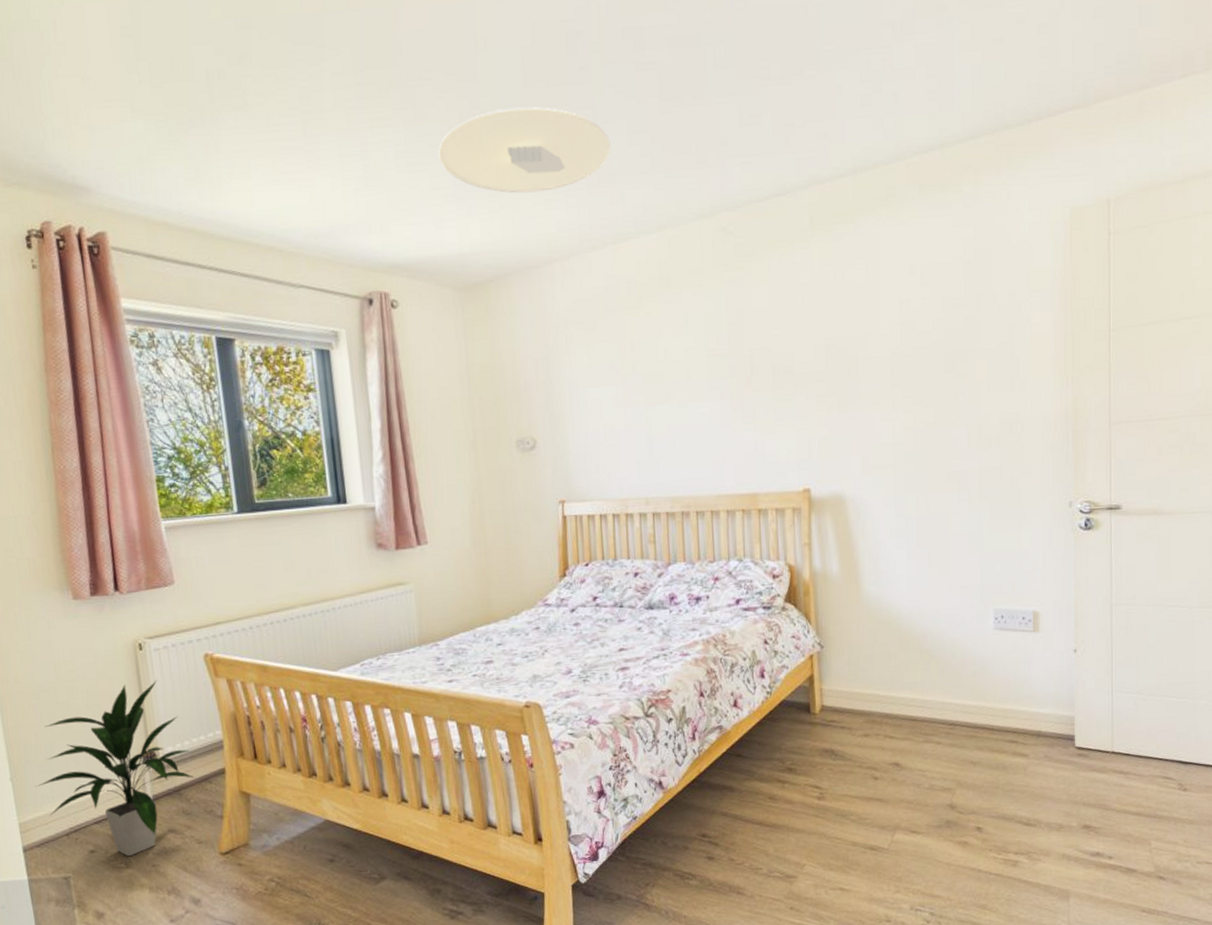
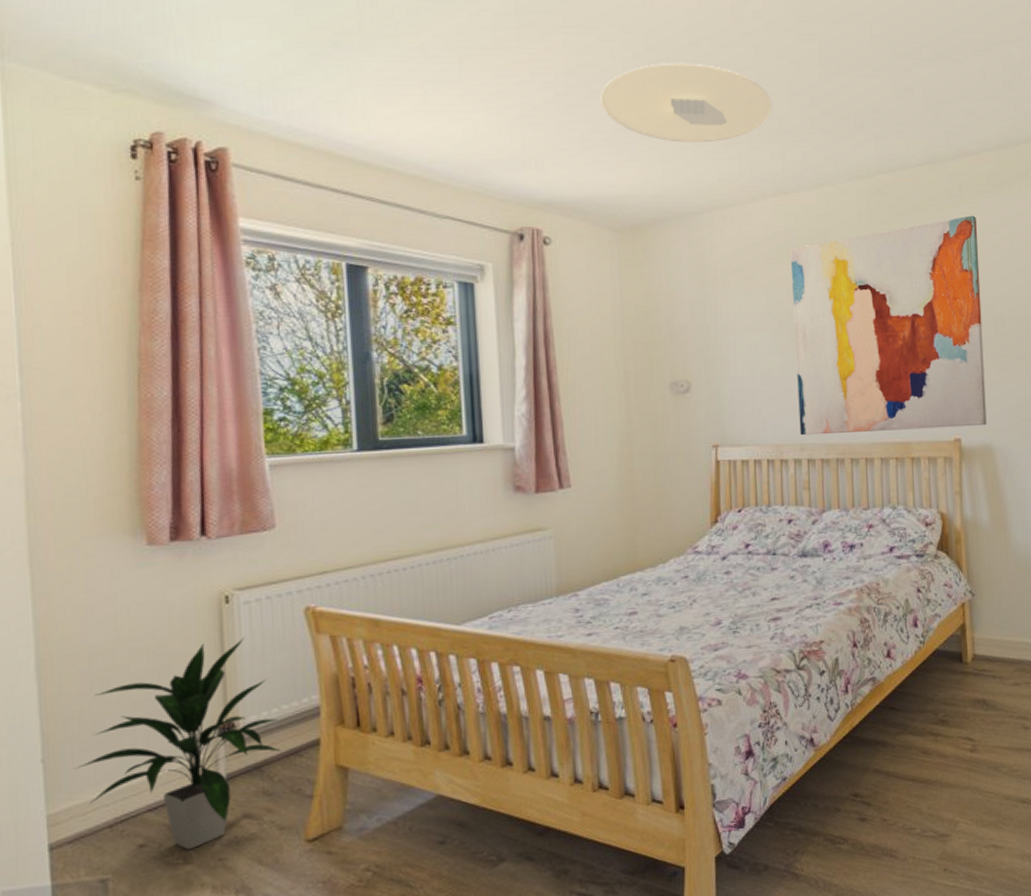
wall art: none [631,249,838,490] -> present [790,215,987,436]

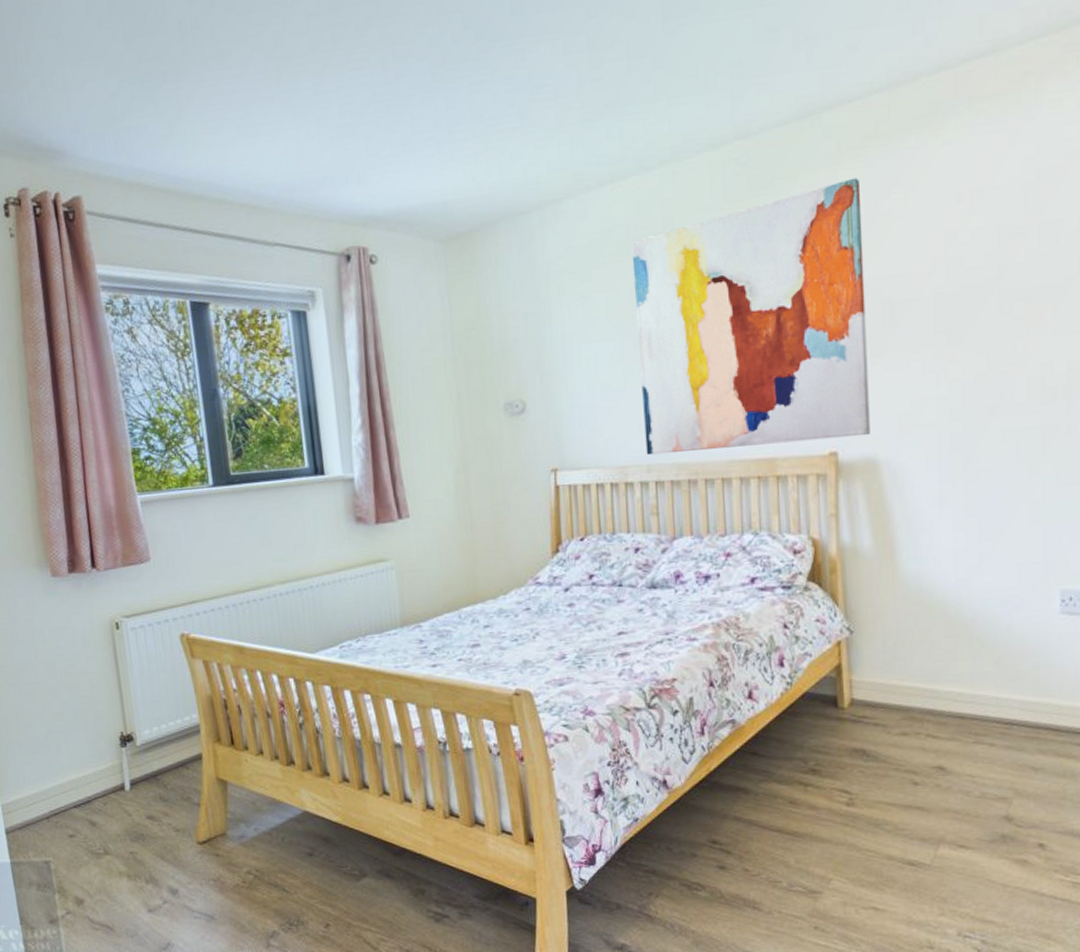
indoor plant: present [75,637,282,850] -> none [17,660,172,843]
ceiling light: present [599,62,772,143] -> none [418,36,608,133]

